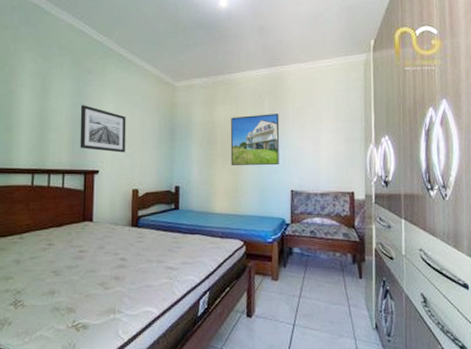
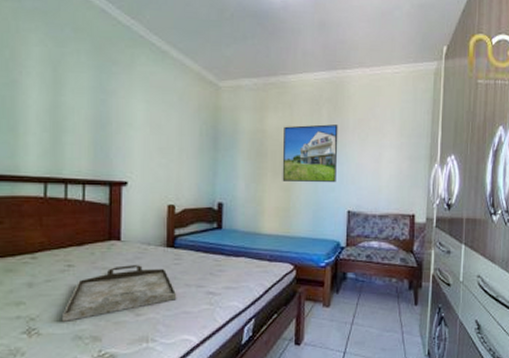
serving tray: none [43,243,140,294] -> present [63,265,177,322]
wall art: present [80,105,126,153] -> none [103,103,160,162]

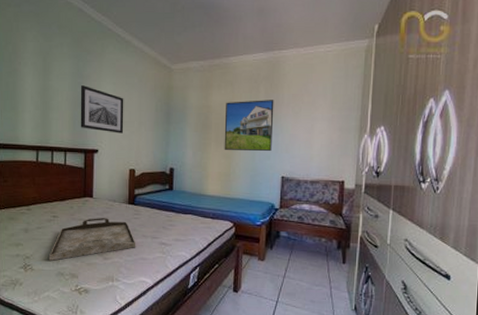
wall art: none [103,103,160,162] -> present [80,85,124,133]

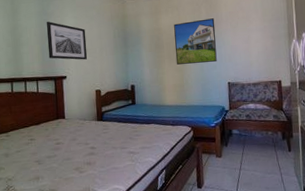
serving tray: present [49,218,136,261] -> none [30,135,108,180]

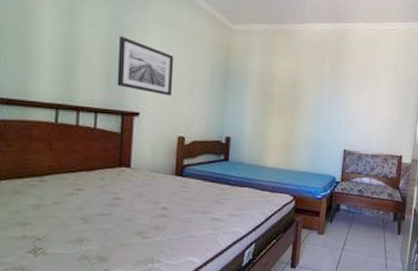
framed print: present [174,18,217,65] -> none [286,70,340,125]

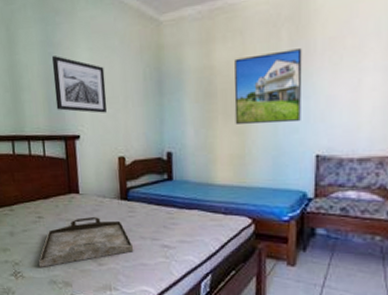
serving tray: none [70,191,183,242] -> present [39,217,134,267]
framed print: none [286,70,340,125] -> present [234,48,302,124]

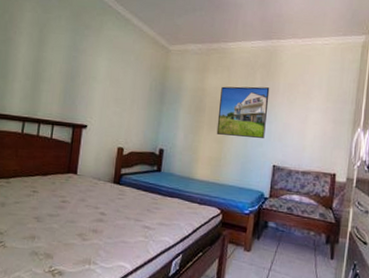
serving tray: present [39,217,134,267] -> none [24,195,118,239]
wall art: present [51,56,108,113] -> none [71,59,119,110]

